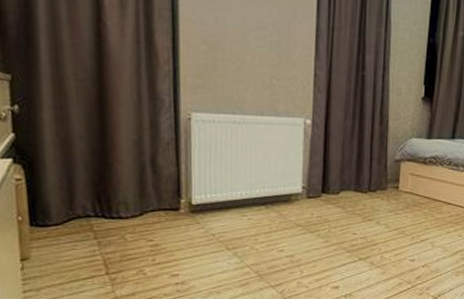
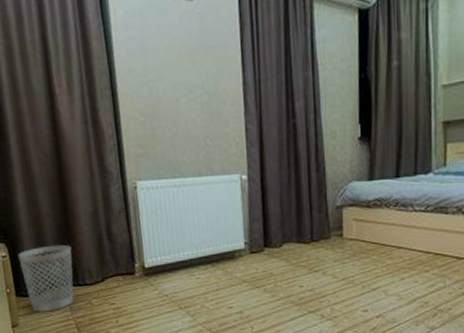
wastebasket: none [37,171,107,245] -> present [18,244,75,312]

